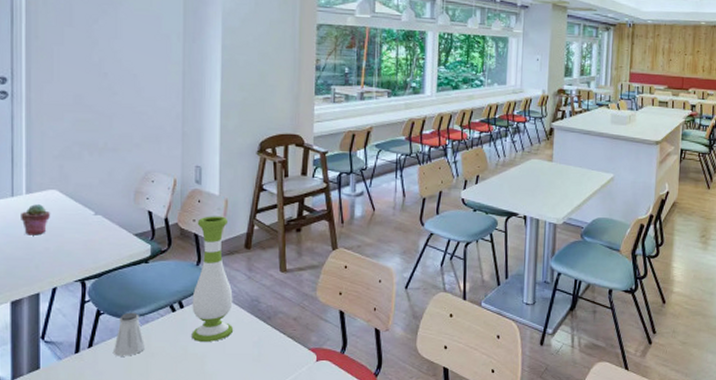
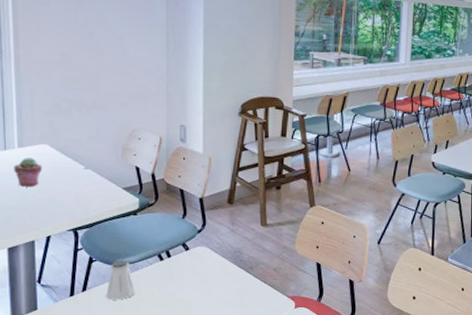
vase: present [191,216,234,342] -> none [178,172,218,288]

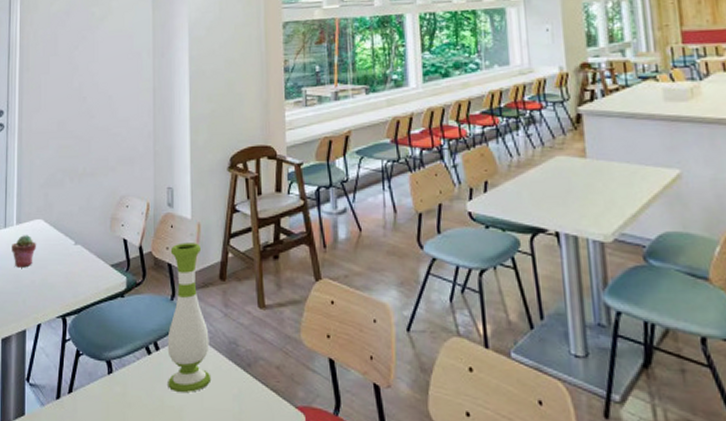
saltshaker: present [106,260,136,300] -> none [92,353,123,406]
vase: none [178,172,218,288] -> present [167,243,212,392]

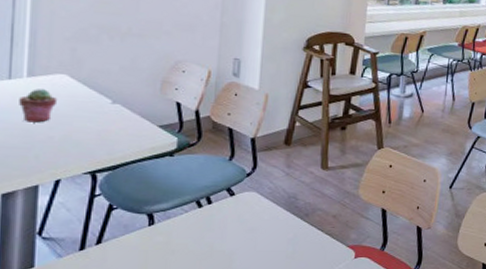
vase: present [167,243,212,392] -> none [219,110,268,238]

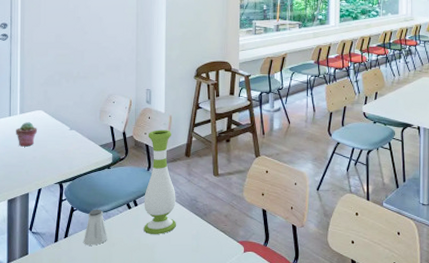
saltshaker: none [127,207,166,254] -> present [84,209,108,246]
vase: none [219,110,268,238] -> present [144,130,177,234]

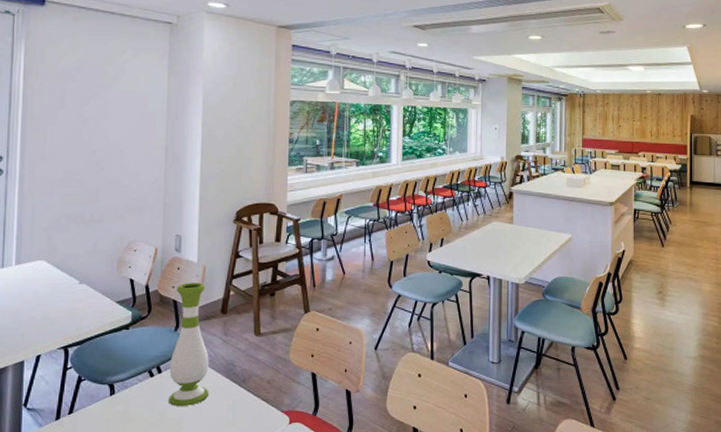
potted succulent: present [16,122,38,147] -> none [9,275,38,305]
saltshaker: present [84,209,108,246] -> none [93,378,124,422]

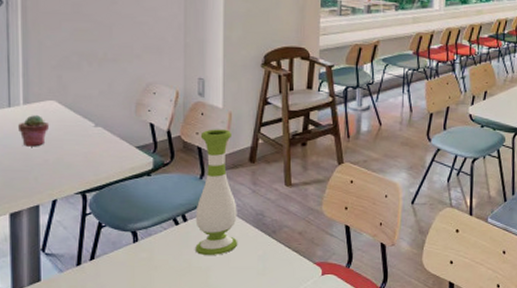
potted succulent: none [9,275,38,305] -> present [18,115,50,147]

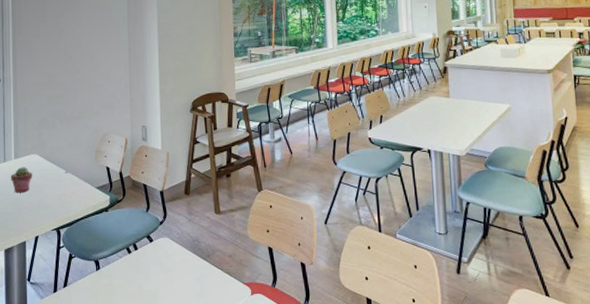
vase: present [195,129,238,255] -> none [144,167,179,279]

